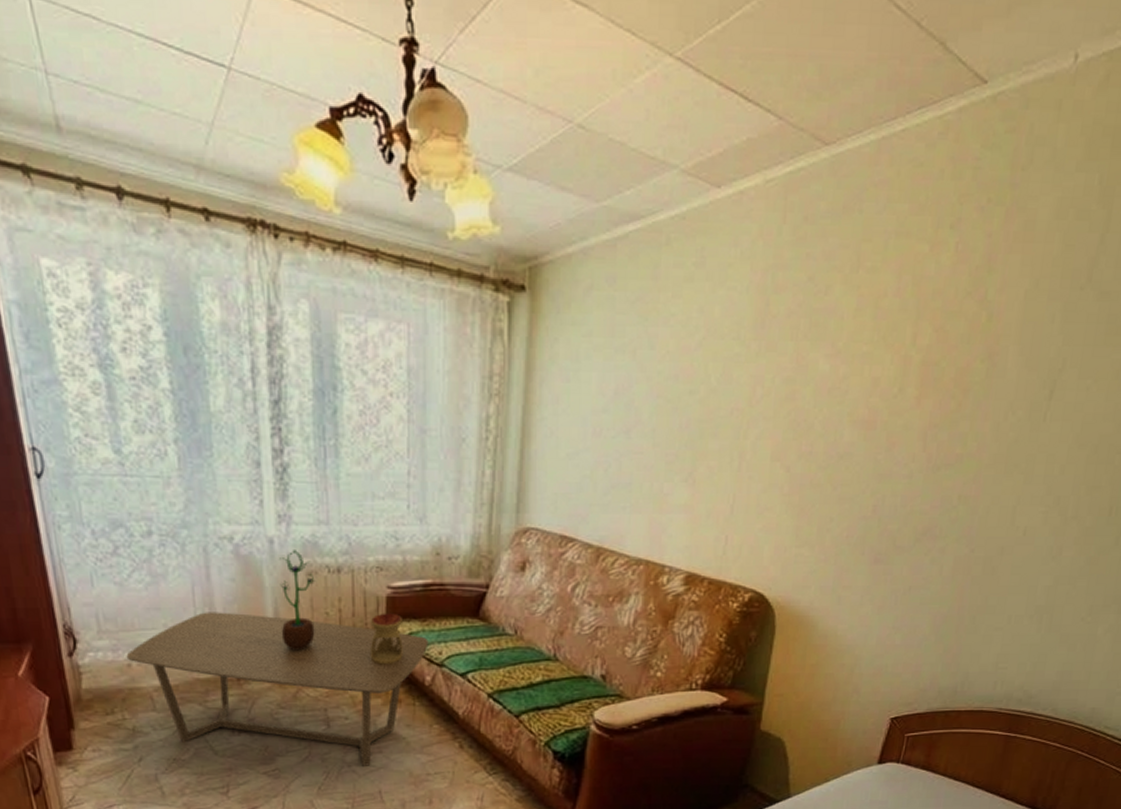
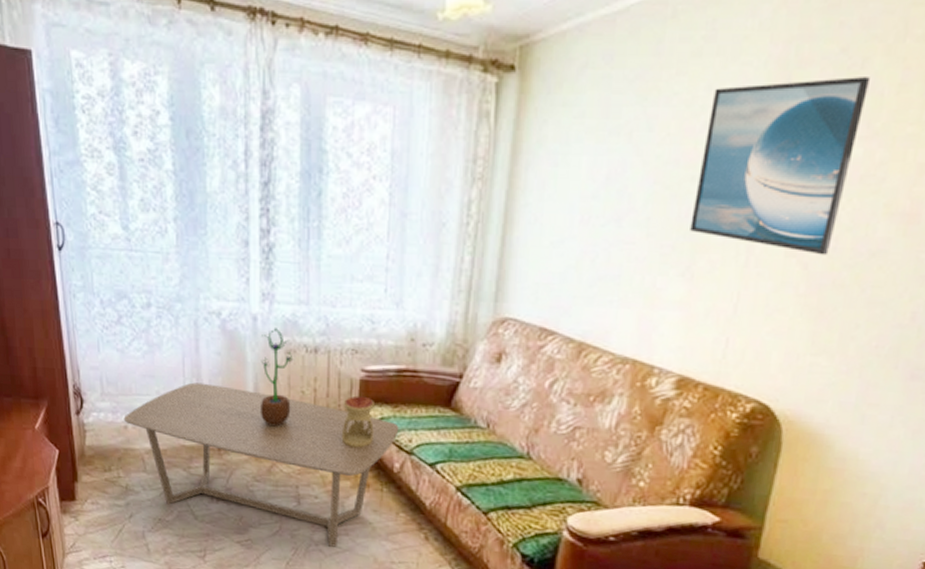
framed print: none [690,302,832,459] -> present [690,77,870,256]

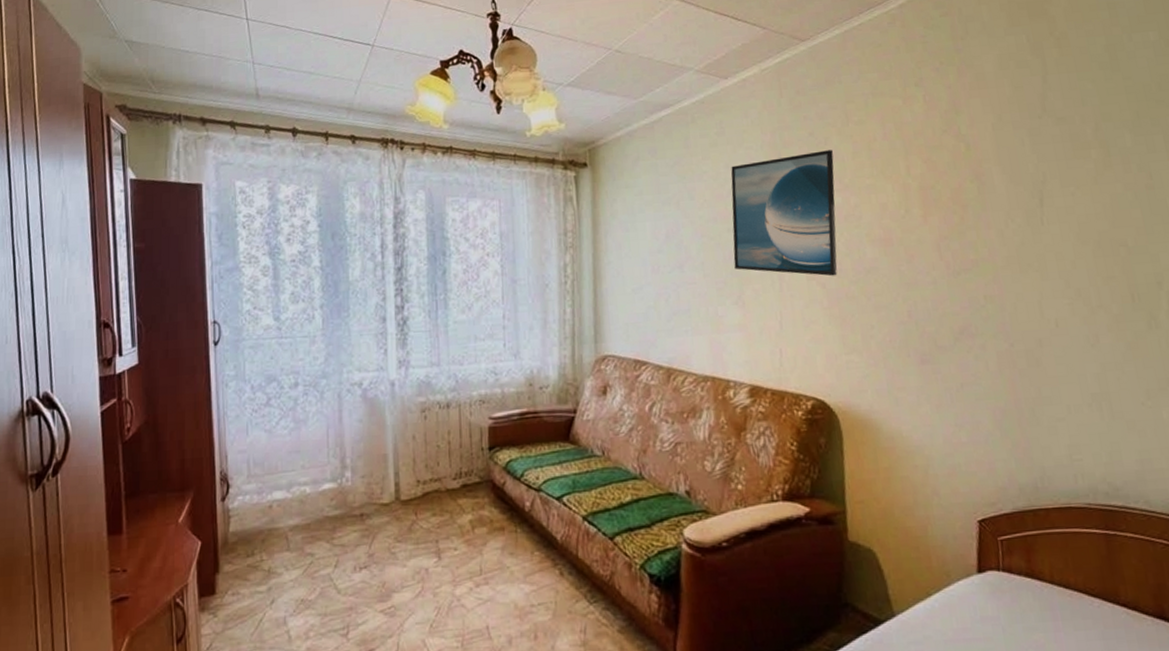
coffee table: present [123,382,399,547] -> none [269,451,527,600]
potted flower: present [259,328,294,427] -> none [399,390,429,484]
oil burner: present [341,395,374,448] -> none [475,442,505,493]

